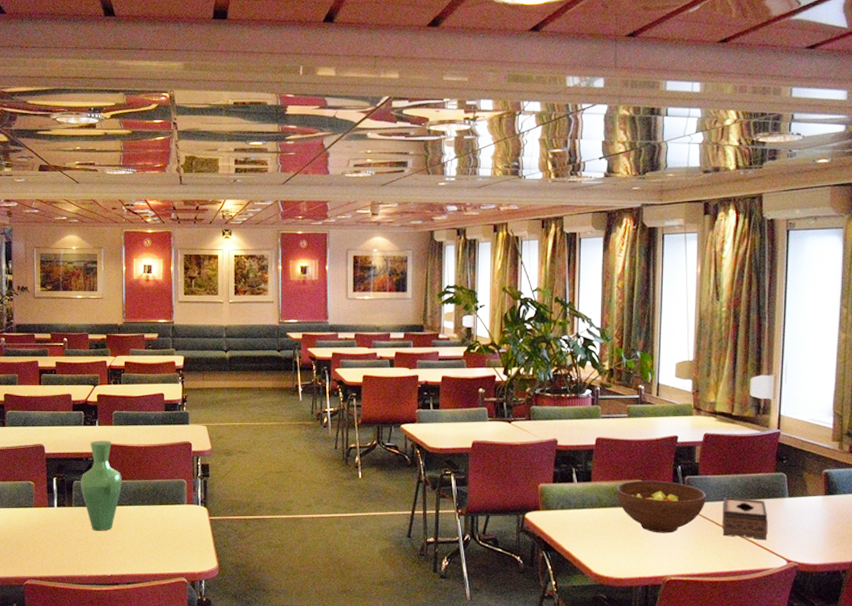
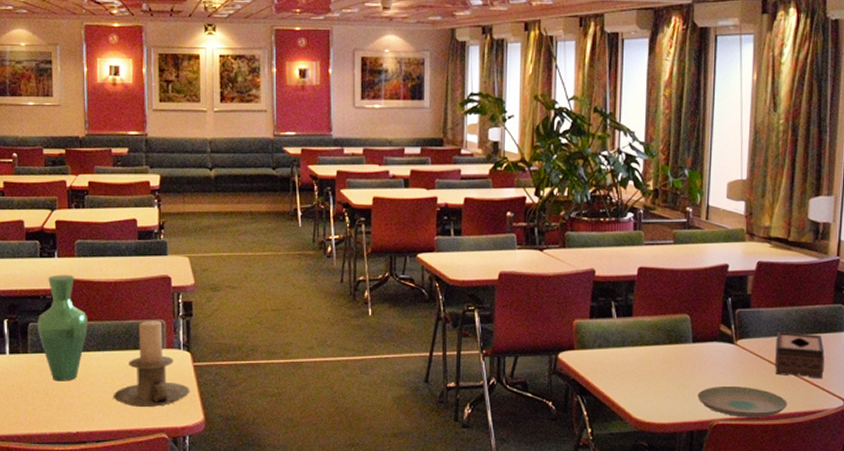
candle holder: none [141,480,206,554] -> present [113,321,190,407]
fruit bowl: present [616,480,707,533] -> none [659,314,759,373]
plate: none [651,546,734,575] -> present [697,387,788,417]

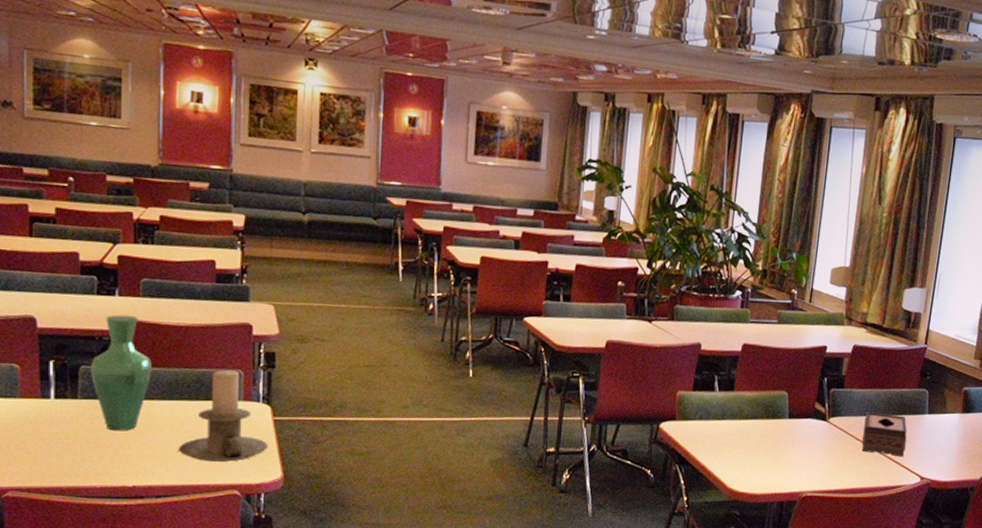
plate: present [697,387,788,417] -> none [789,461,871,491]

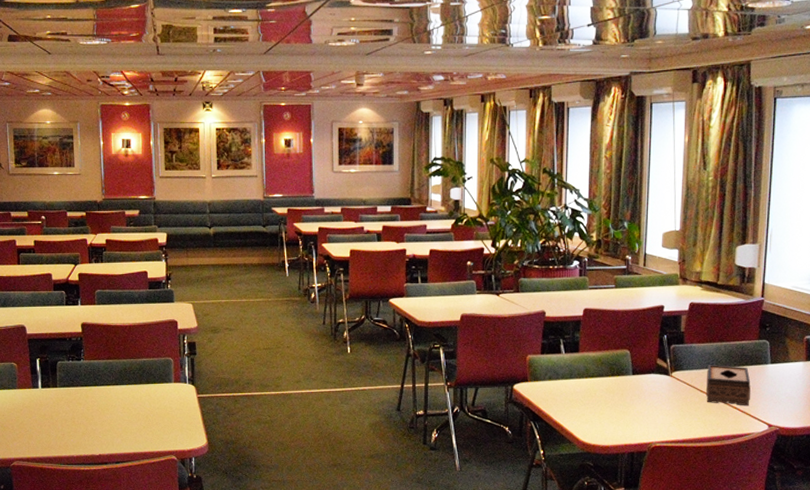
vase: present [91,314,151,431] -> none [65,320,107,411]
candle holder: present [178,370,268,462] -> none [129,359,195,433]

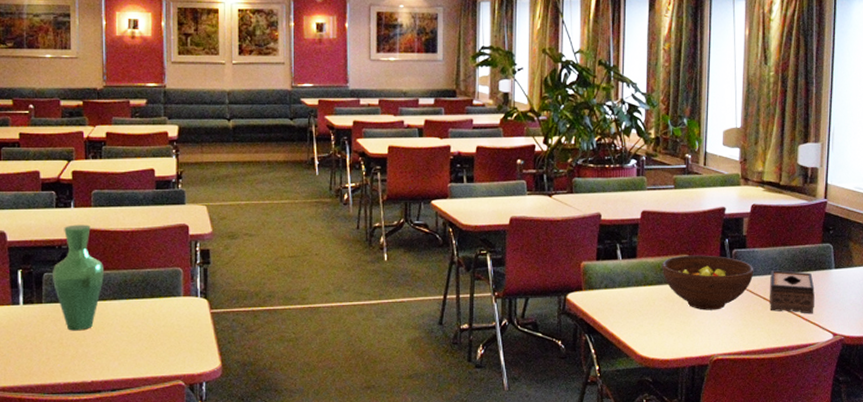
vase: none [65,320,107,411] -> present [53,224,104,331]
fruit bowl: none [603,350,692,401] -> present [662,255,754,310]

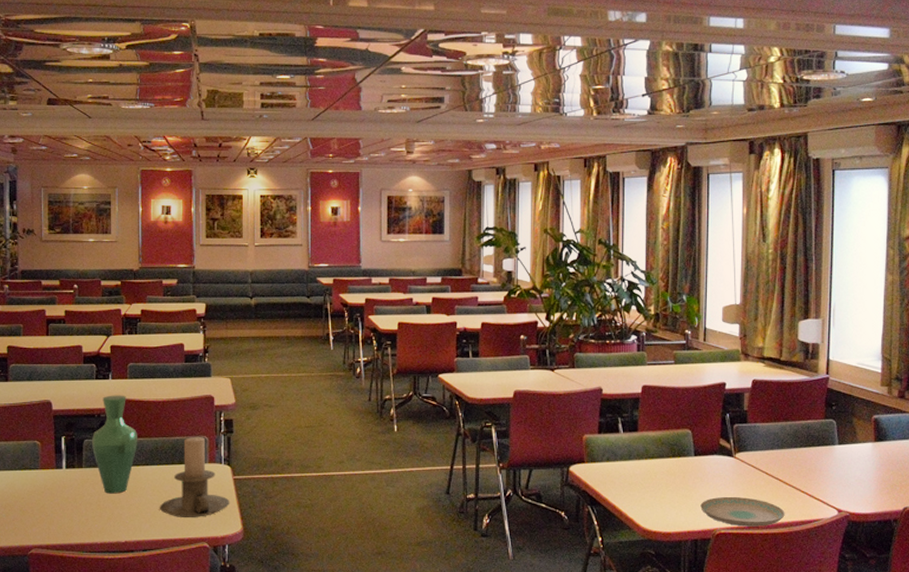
candle holder: none [129,269,207,354] -> present [159,437,230,517]
fruit bowl: present [662,255,754,310] -> none [663,429,756,484]
plate: none [698,323,782,352] -> present [700,497,785,527]
tissue box: present [770,270,815,314] -> none [772,446,818,490]

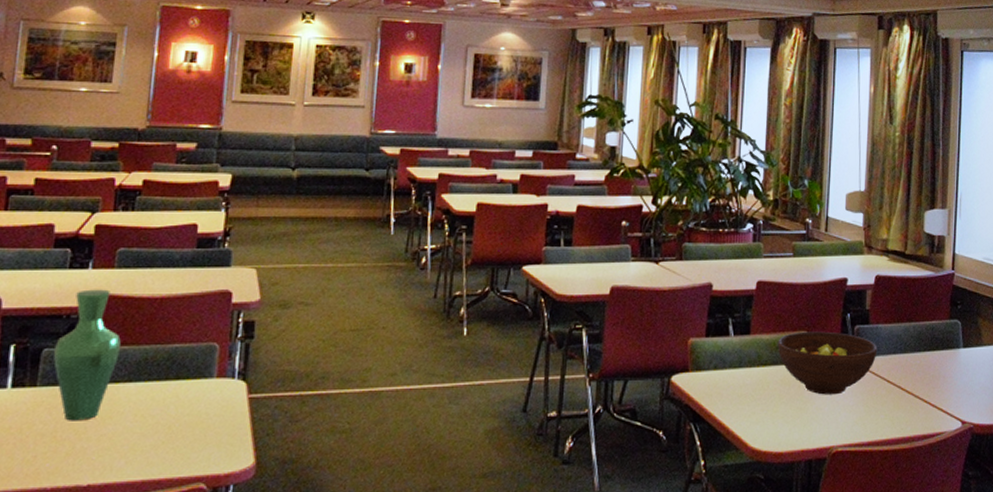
candle holder: present [159,437,230,517] -> none [141,344,241,450]
fruit bowl: none [663,429,756,484] -> present [777,331,878,395]
plate: present [700,497,785,527] -> none [816,409,907,443]

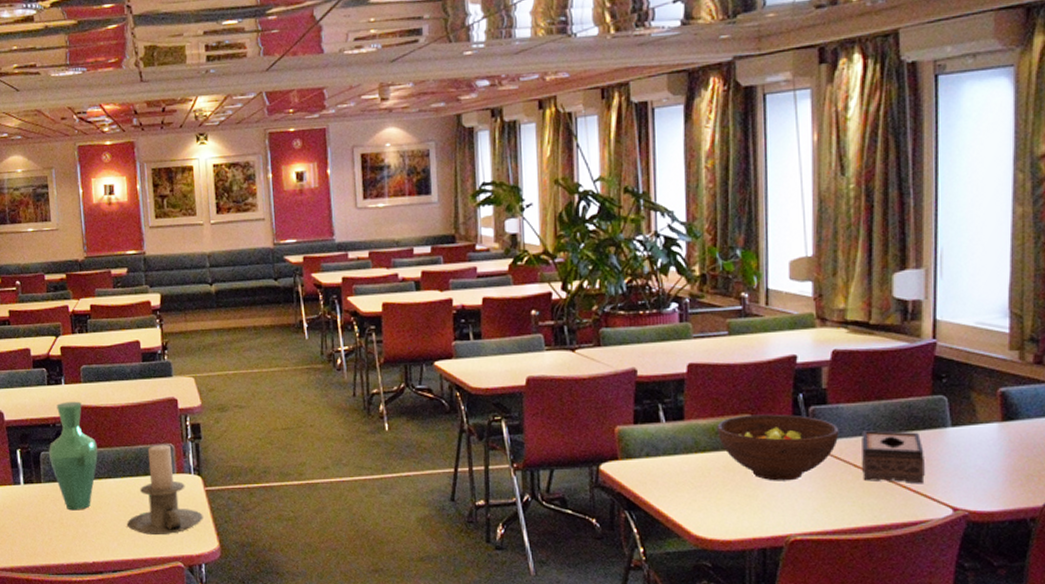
candle holder: none [141,344,241,450] -> present [126,445,203,535]
tissue box: none [894,349,942,399] -> present [861,430,925,484]

